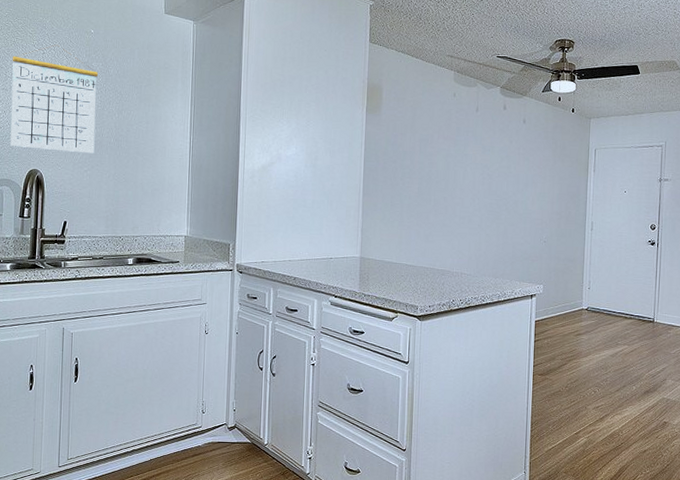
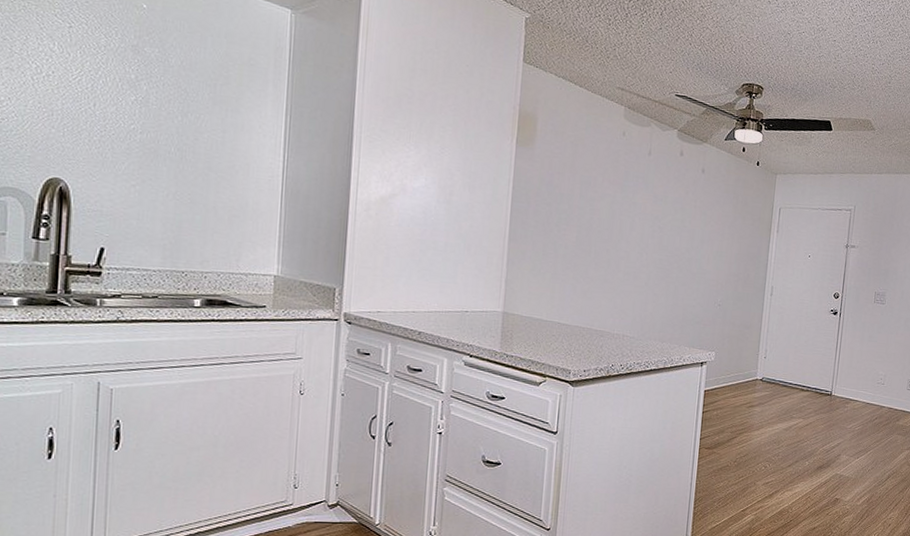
calendar: present [10,44,98,154] -> none [18,17,152,165]

